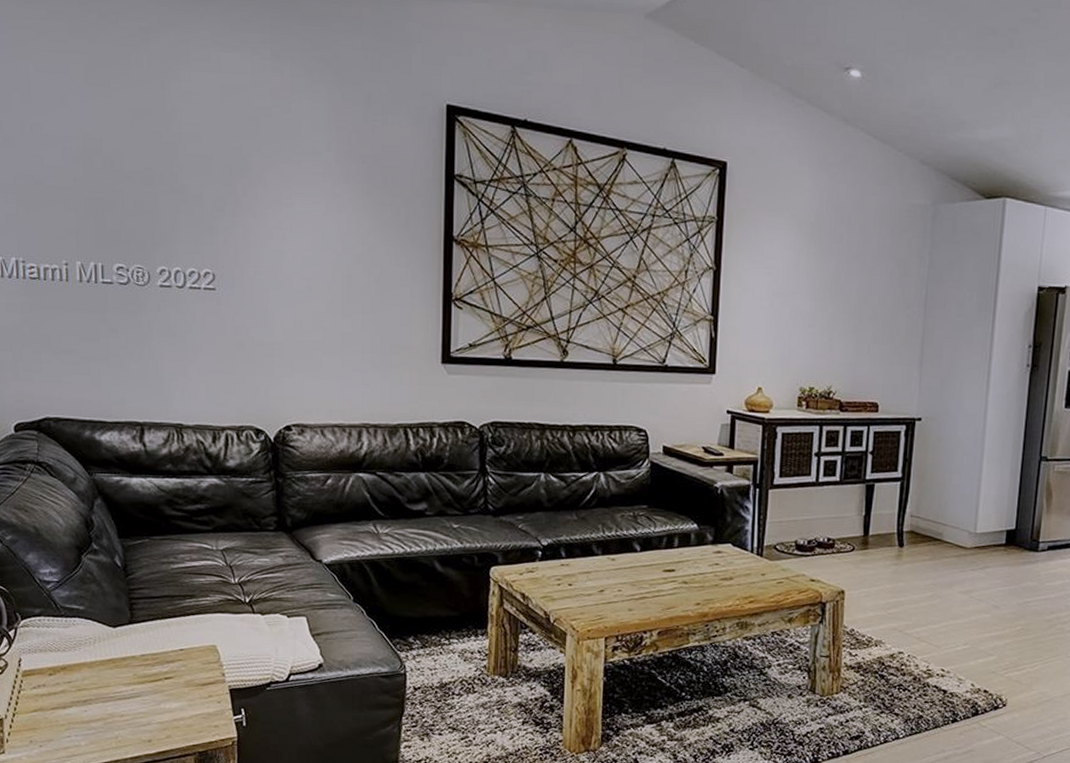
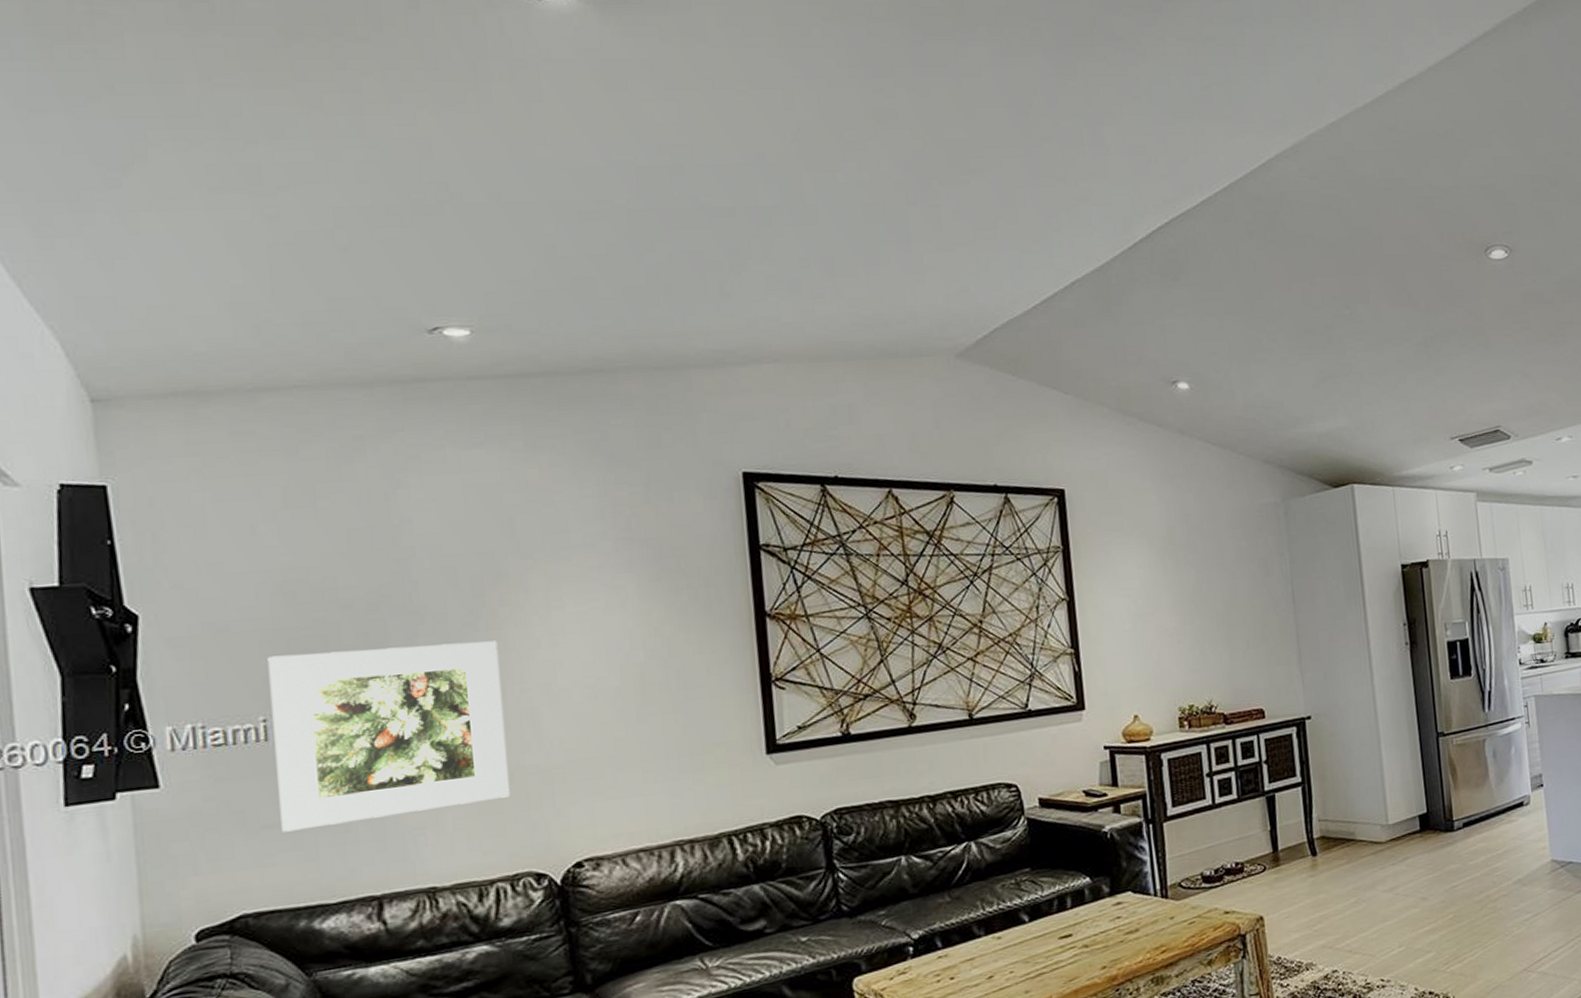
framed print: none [70,211,241,361] -> present [267,640,511,832]

